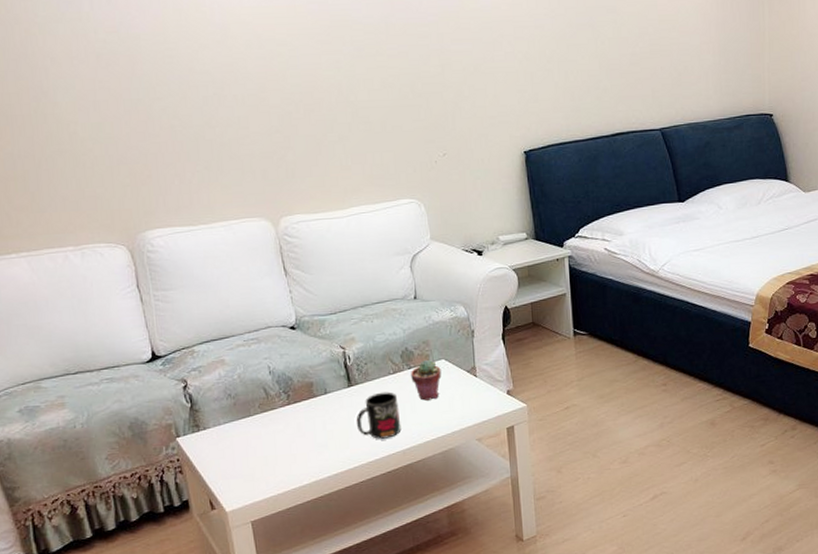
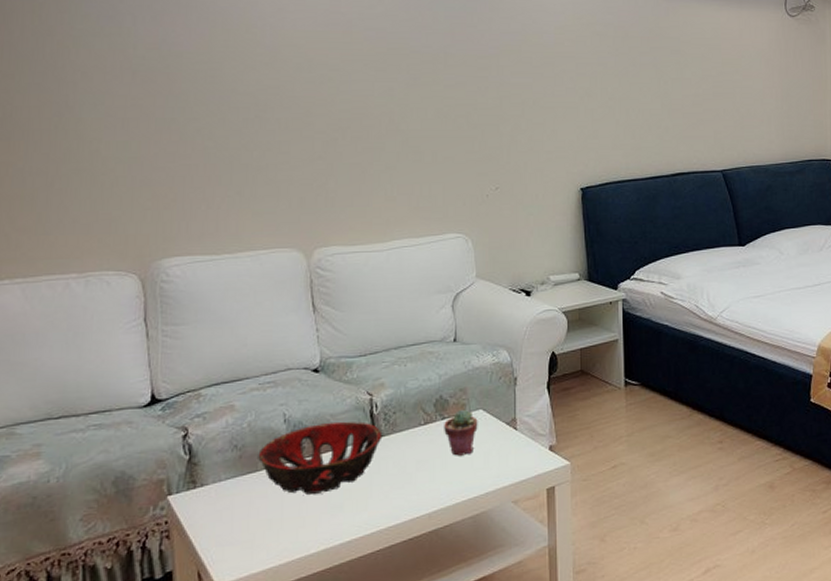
decorative bowl: none [250,372,357,435] -> present [258,421,383,494]
mug: present [356,392,402,439] -> none [377,445,429,500]

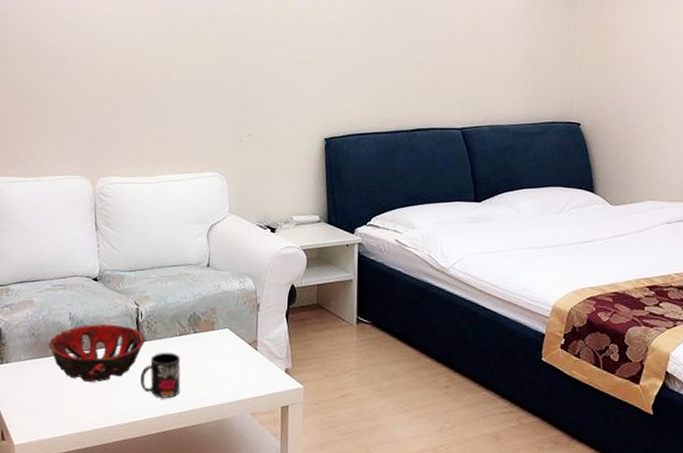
mug: none [377,445,429,500] -> present [139,352,181,398]
potted succulent: present [444,409,478,456] -> none [195,326,224,367]

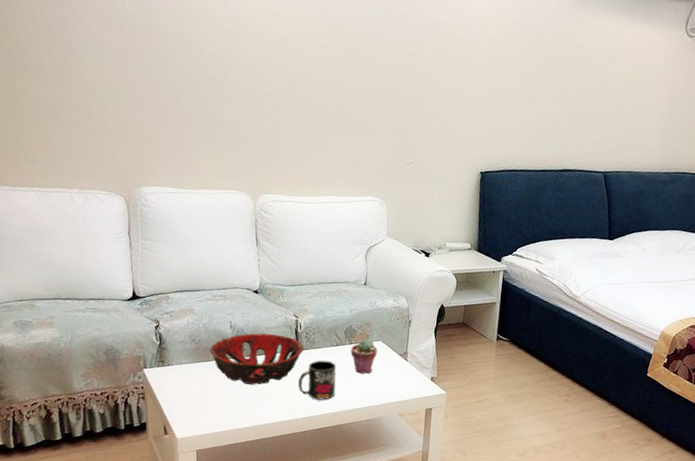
potted succulent: none [195,326,224,367] -> present [351,338,378,374]

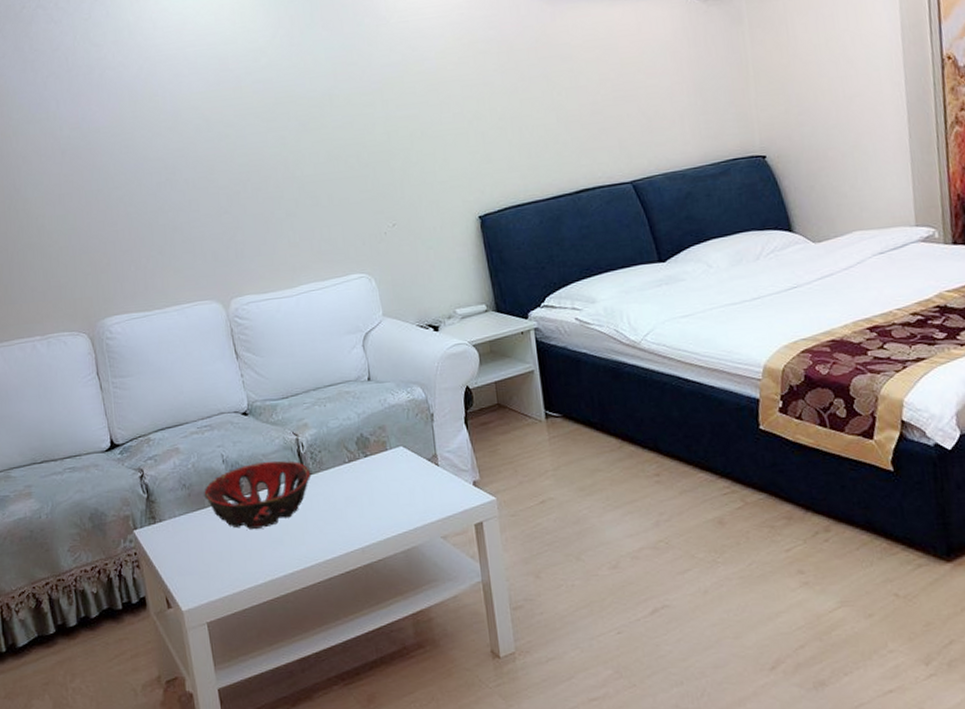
mug: present [297,360,337,400] -> none [311,482,360,535]
potted succulent: present [351,338,378,374] -> none [367,446,400,492]

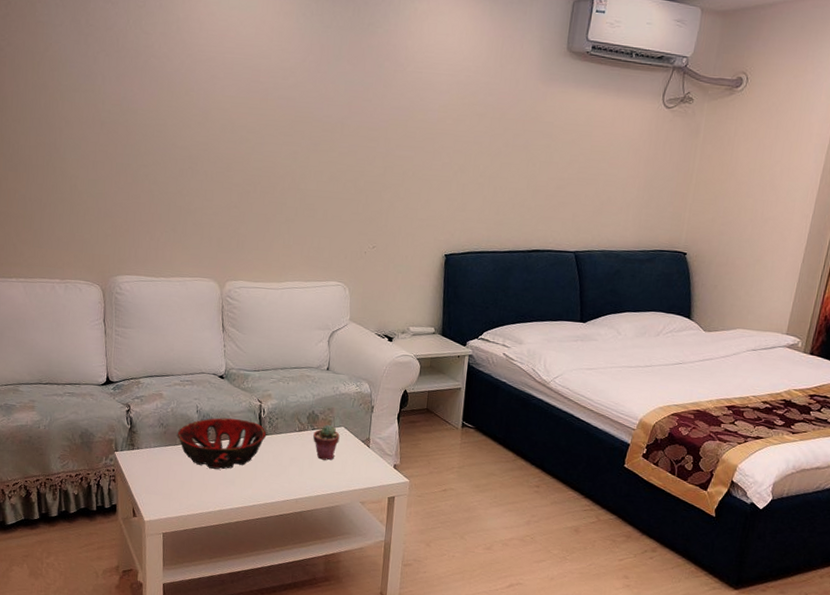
potted succulent: none [367,446,400,492] -> present [313,424,340,461]

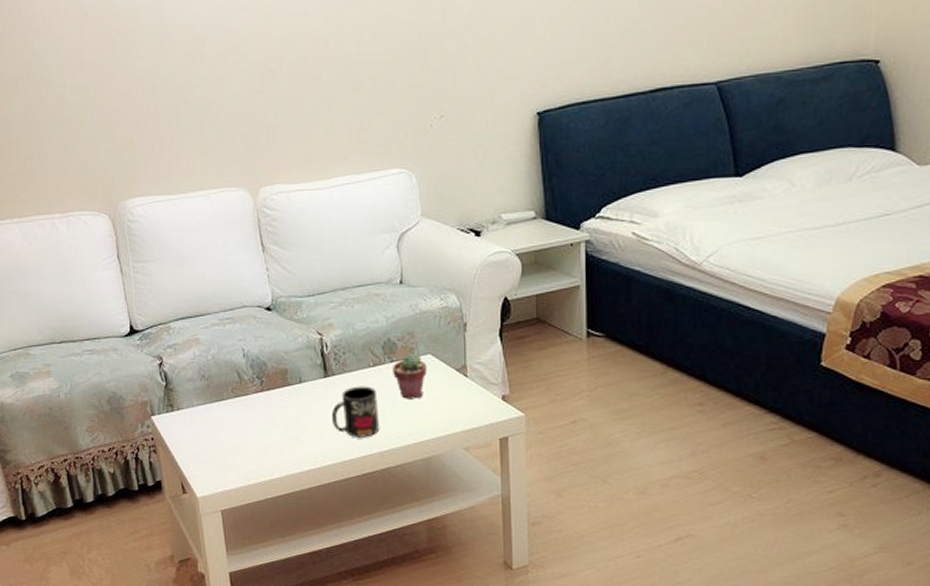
decorative bowl: present [177,418,267,470] -> none [223,359,334,425]
mug: none [260,445,299,486] -> present [331,386,380,437]

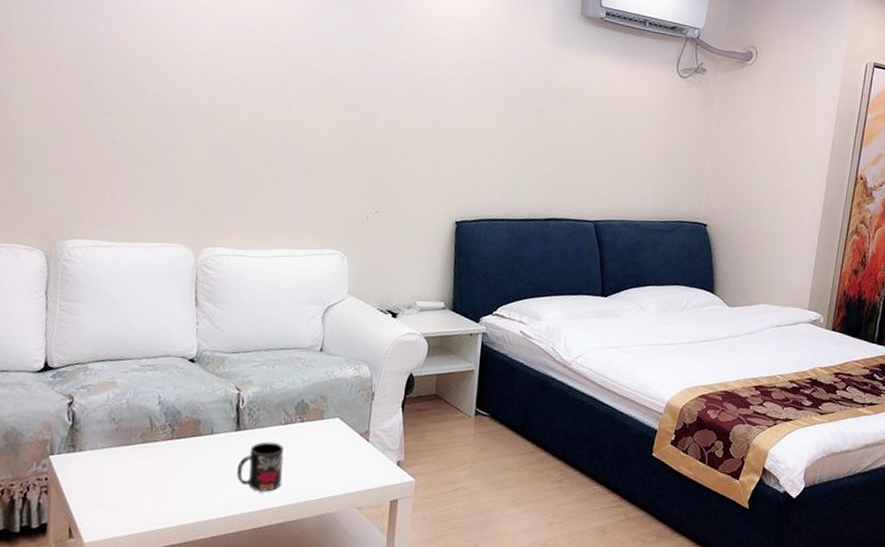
potted succulent: present [393,353,427,399] -> none [301,415,334,459]

